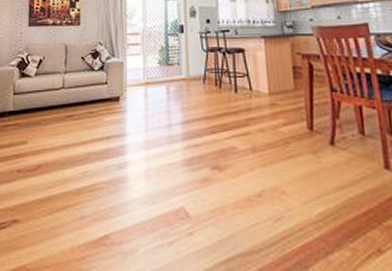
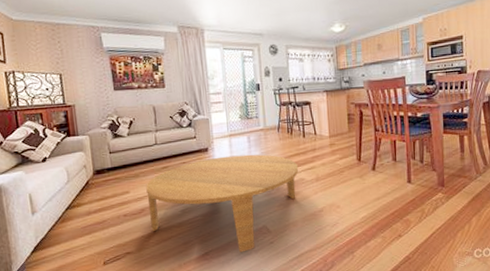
coffee table: none [45,109,229,242] -> present [146,154,299,253]

